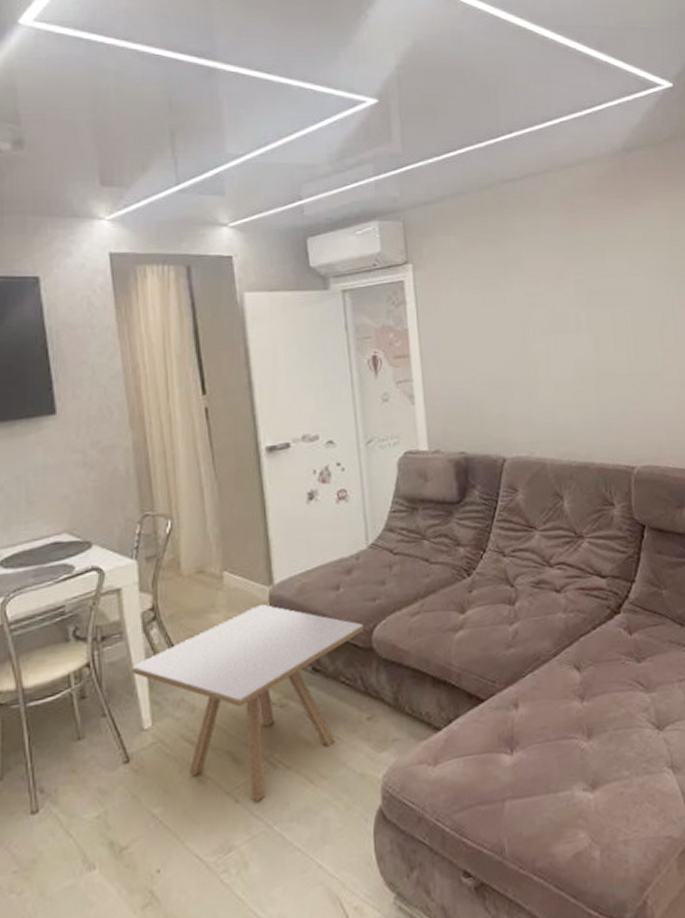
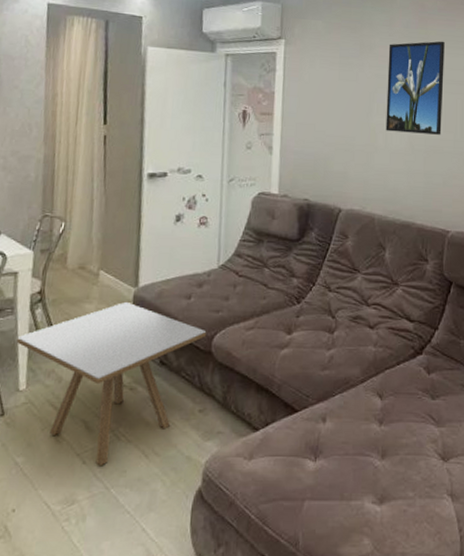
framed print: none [538,244,612,359] -> present [385,41,445,135]

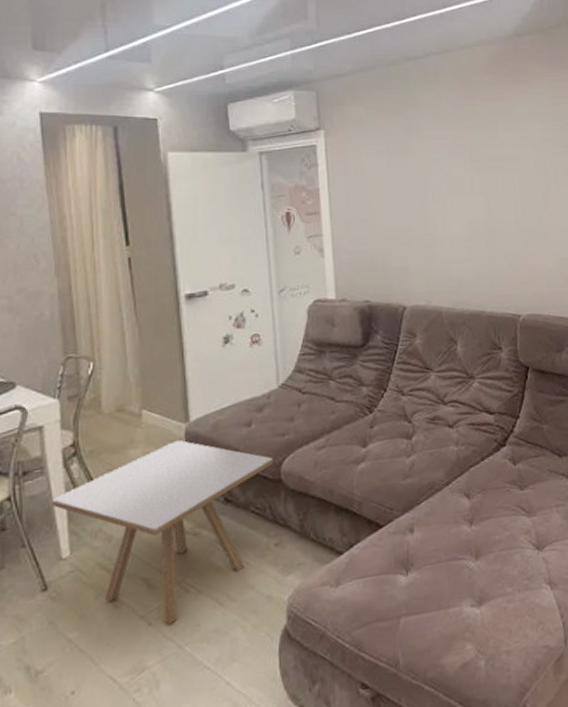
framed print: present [385,41,445,135] -> none [437,116,502,218]

